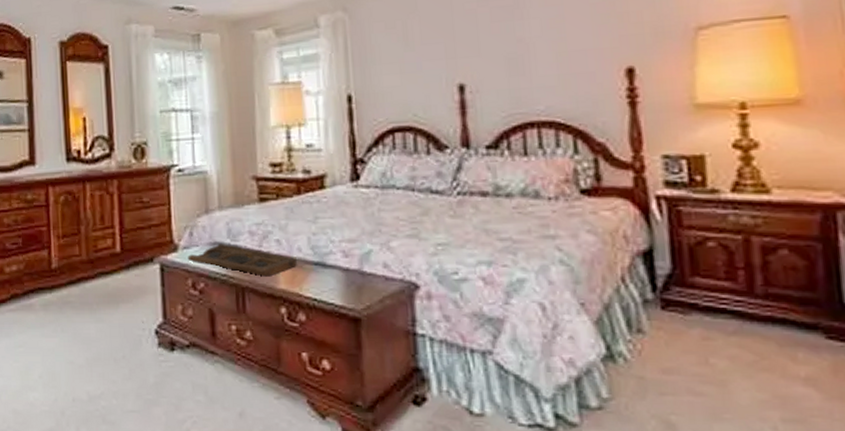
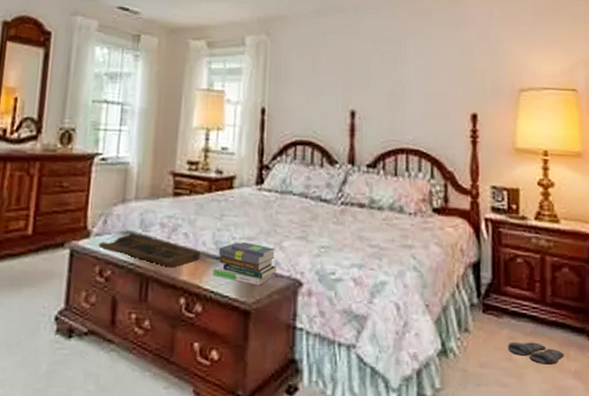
books: none [312,245,387,291] -> present [212,242,277,286]
slippers: none [701,342,788,369] -> present [508,341,564,365]

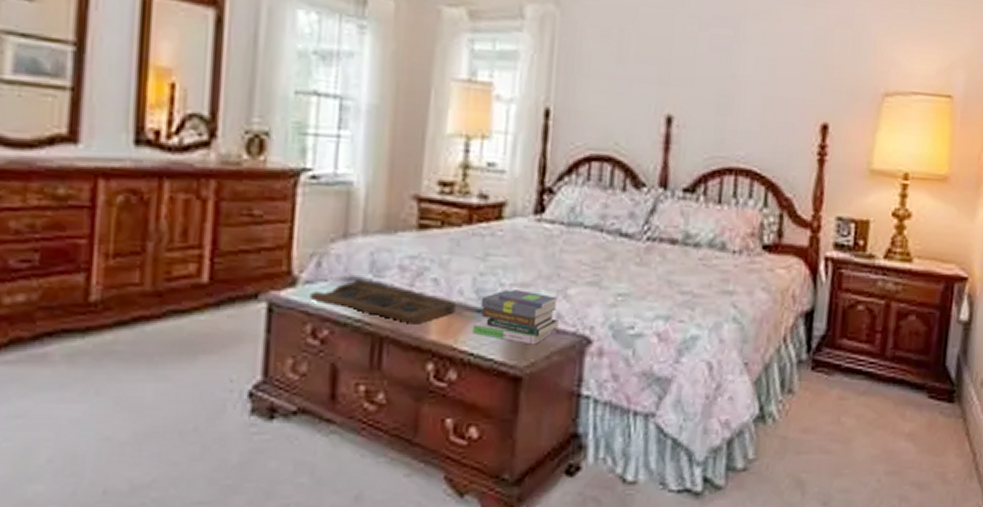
slippers: present [508,341,564,365] -> none [836,402,899,427]

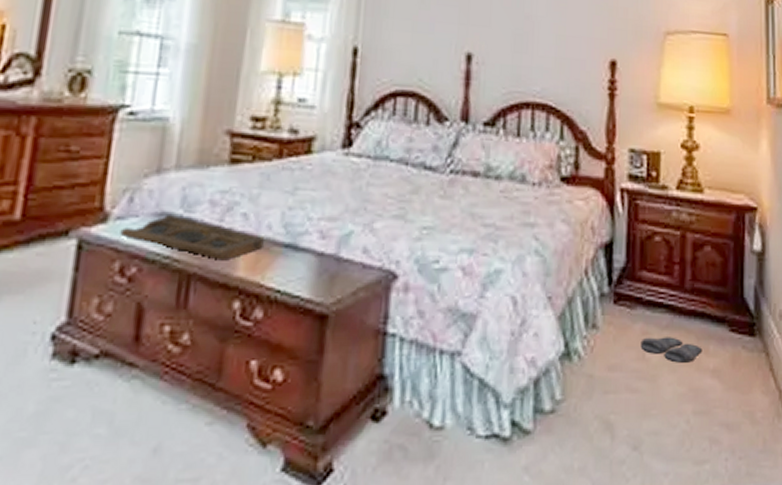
books: present [472,289,559,345] -> none [279,224,365,281]
slippers: none [836,402,899,427] -> present [640,337,703,363]

